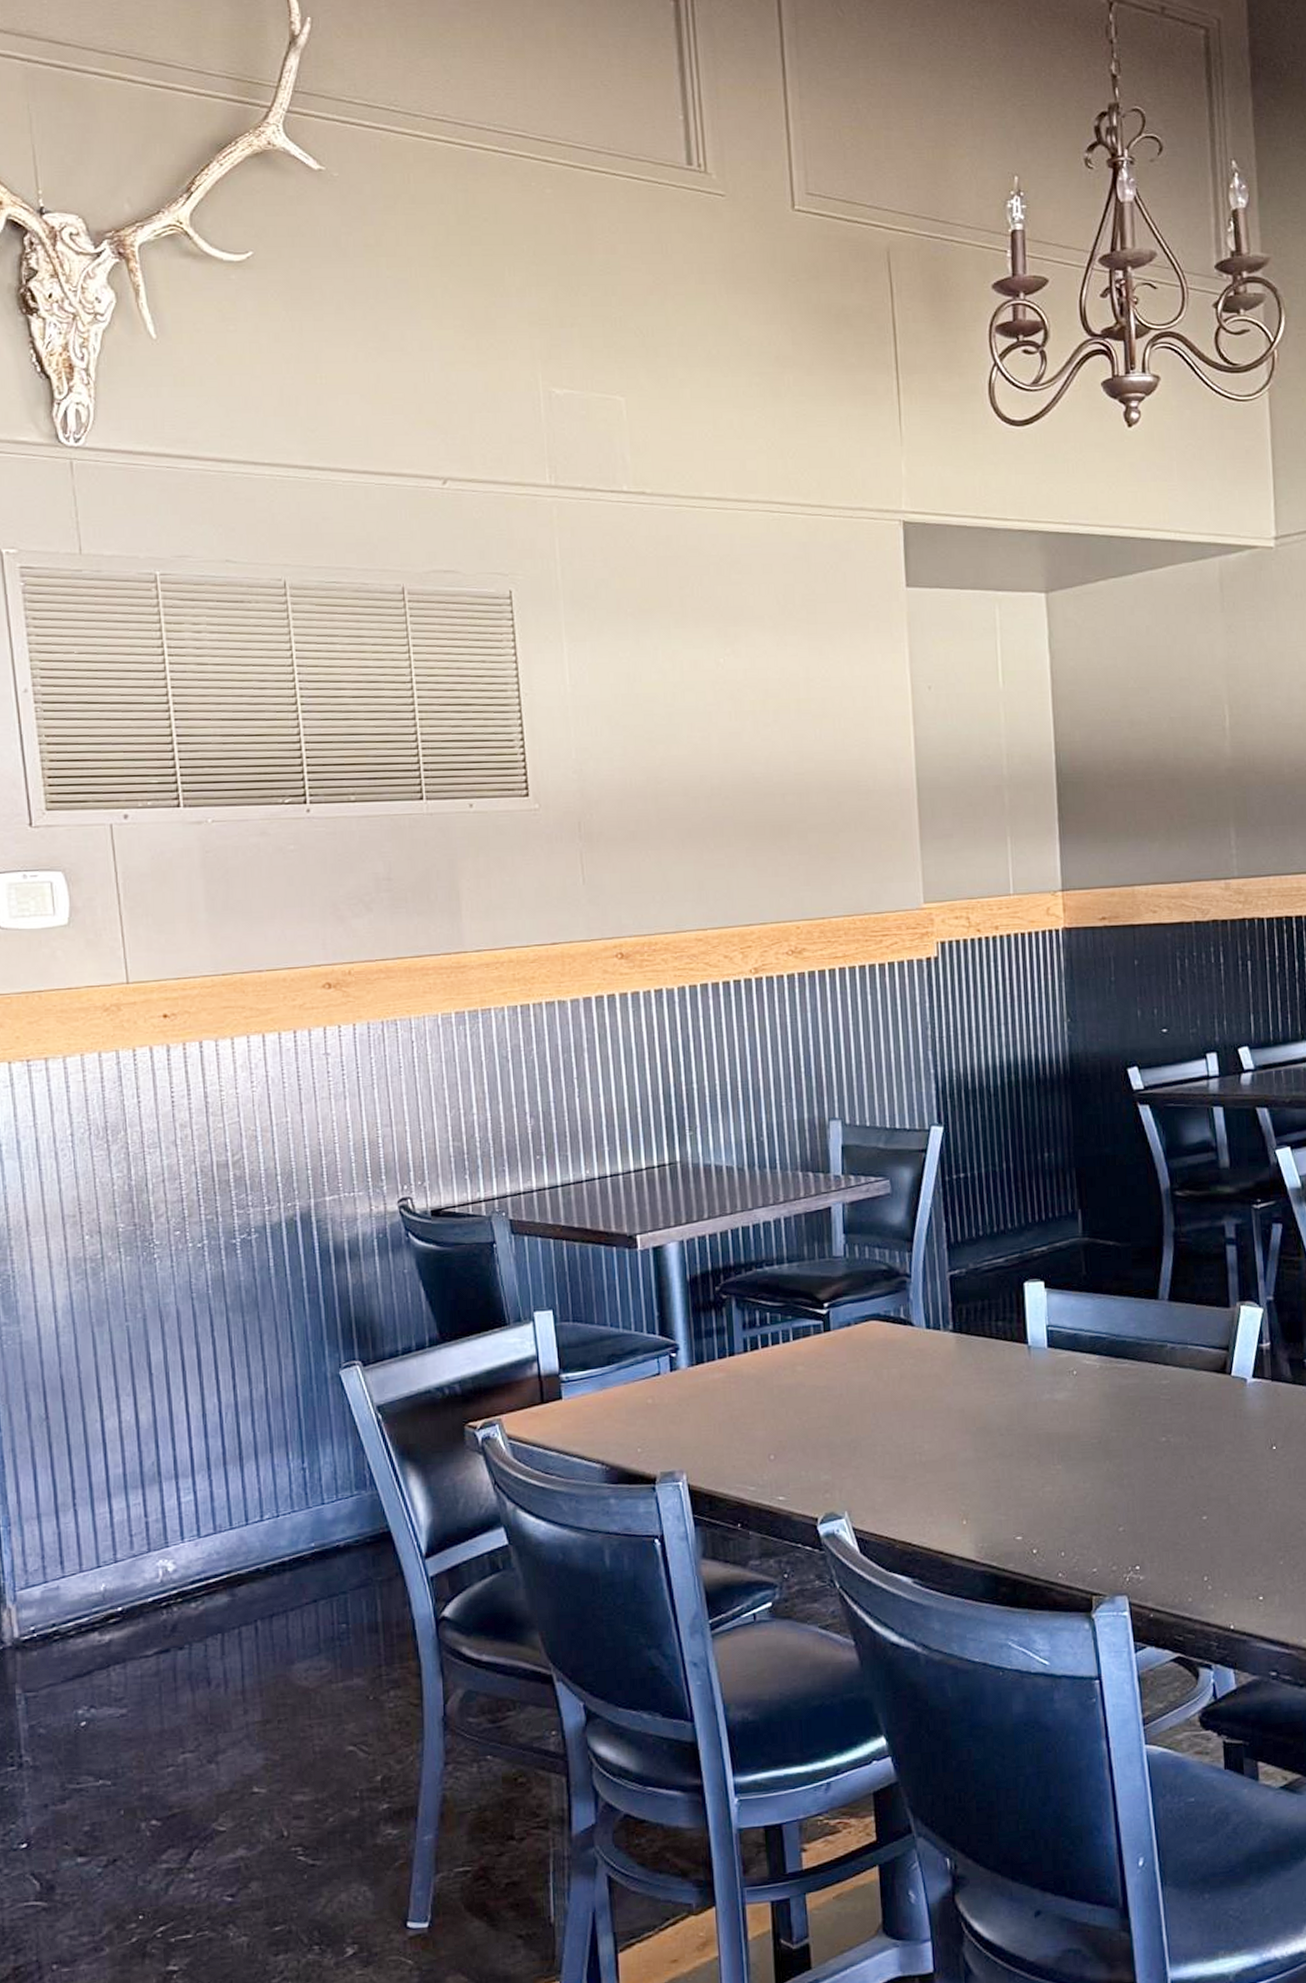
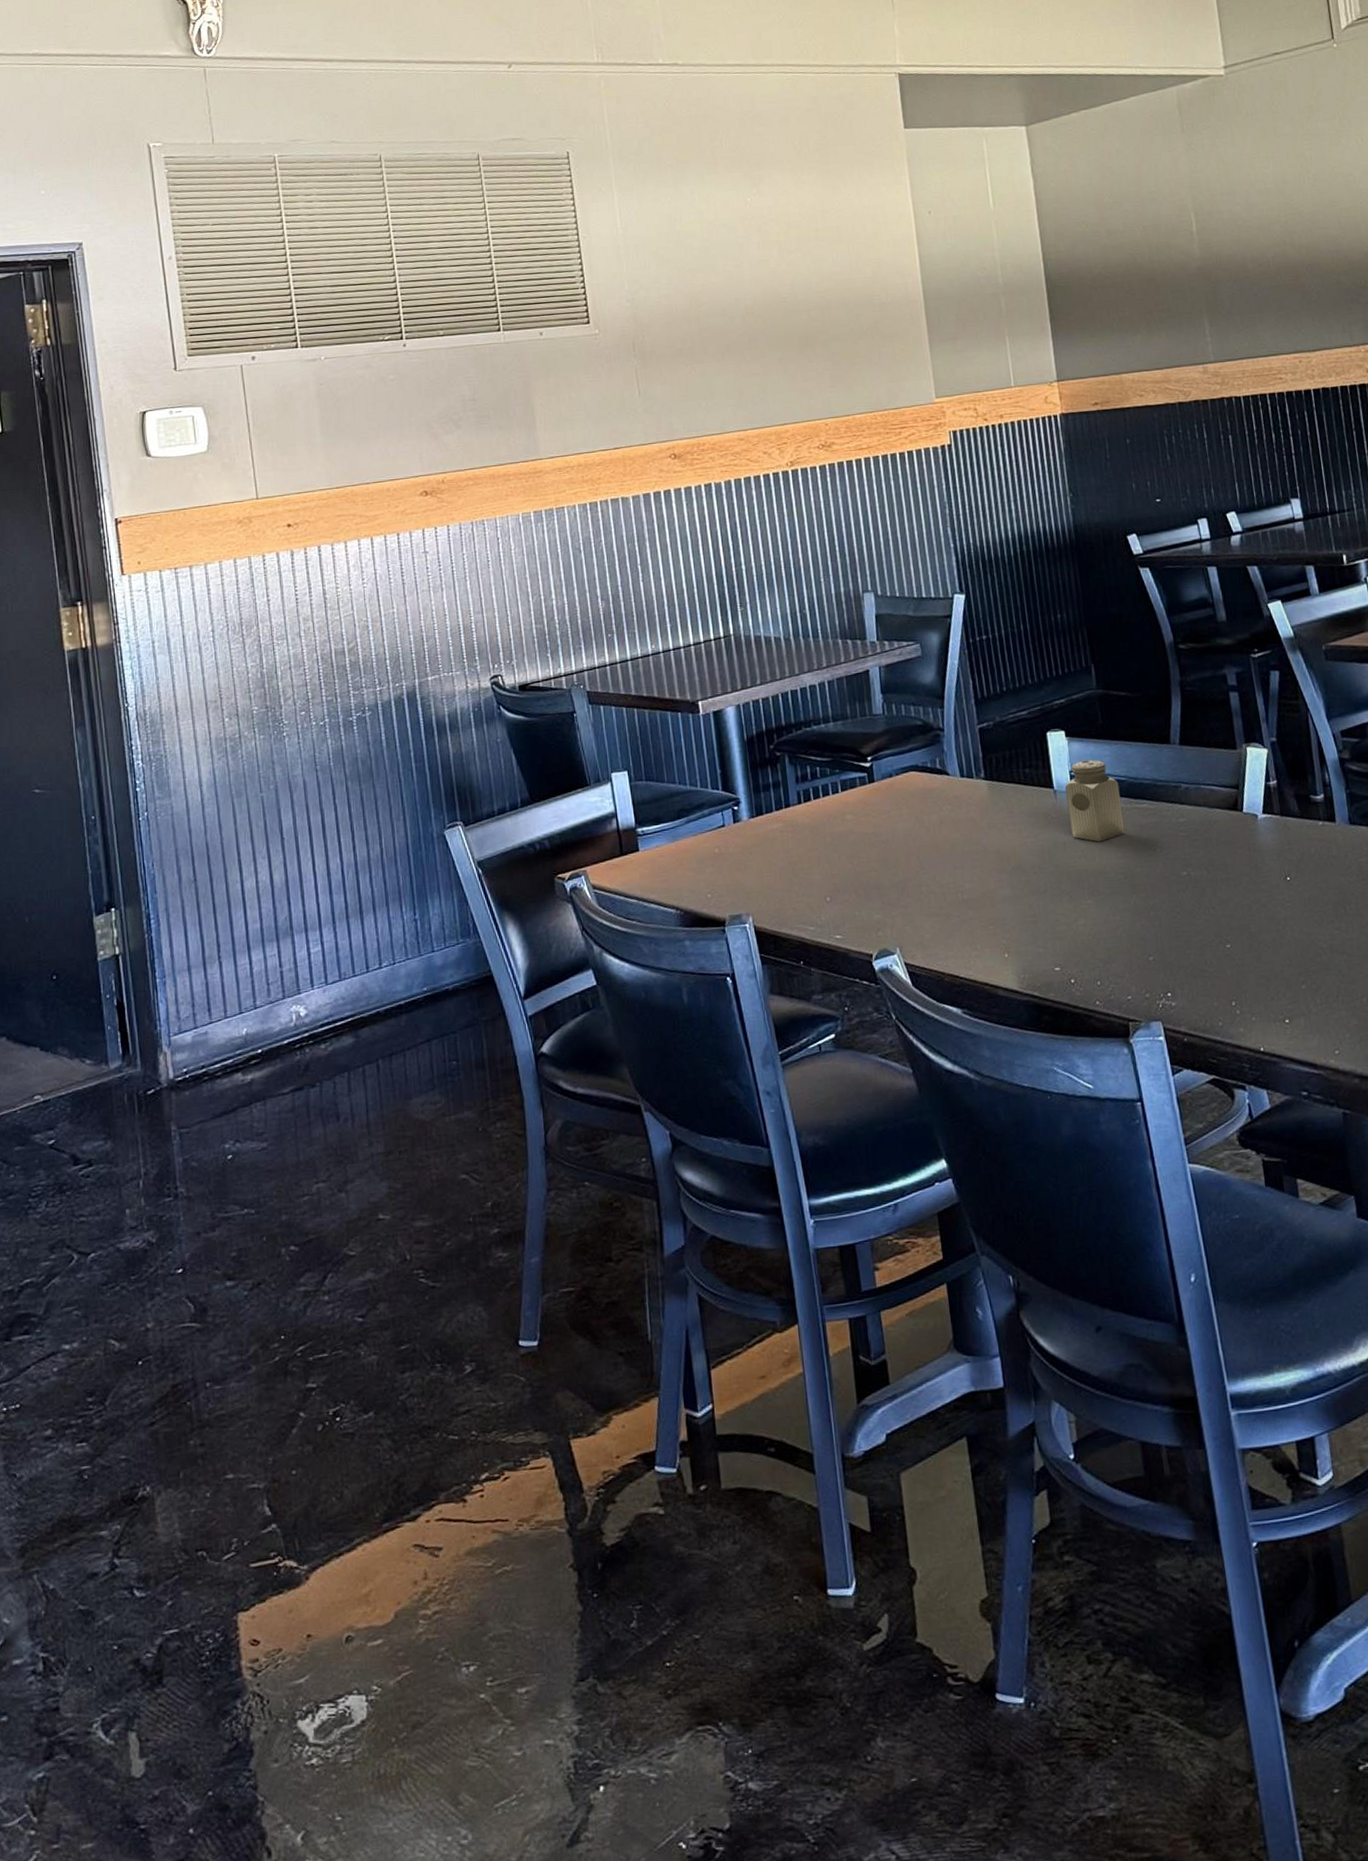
salt shaker: none [1040,1314,1102,1403] -> present [1065,760,1125,842]

